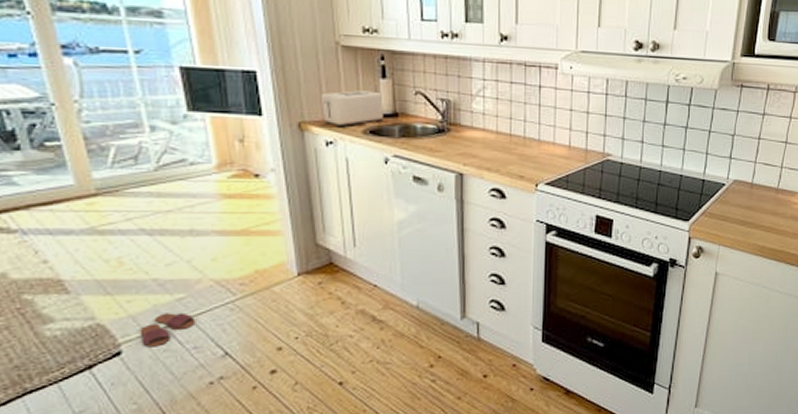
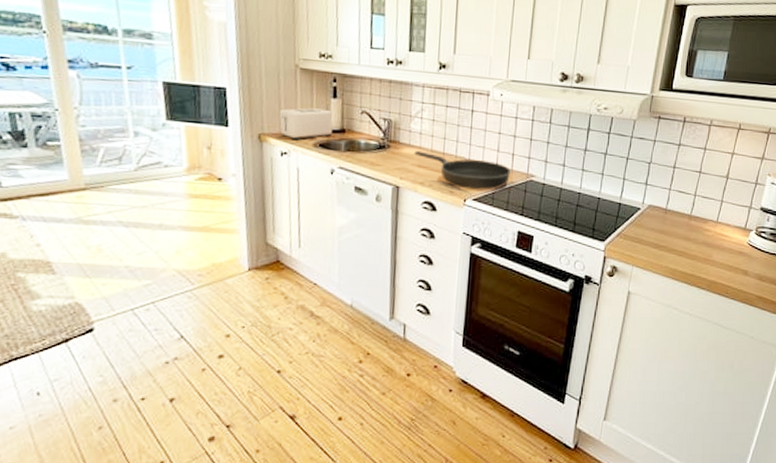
slippers: present [140,312,196,347] -> none [110,297,158,327]
frying pan: none [478,133,586,173] -> present [414,151,512,191]

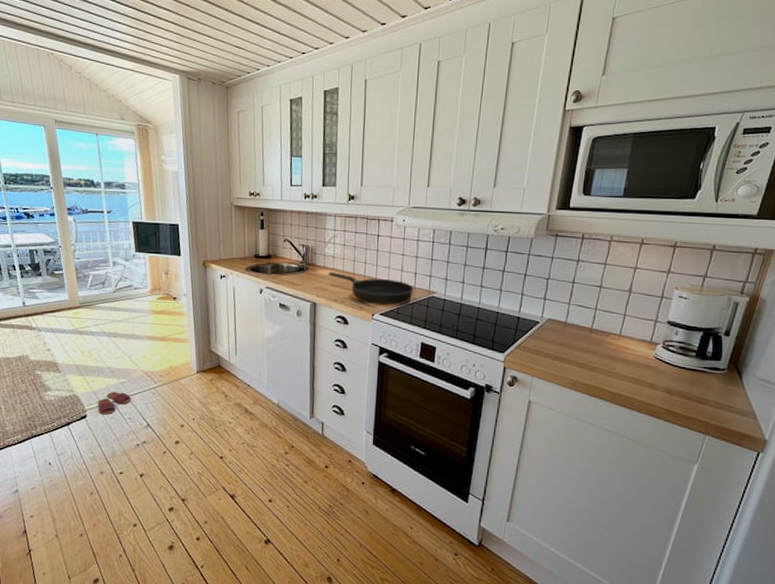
slippers: none [110,297,158,327] -> present [98,391,131,415]
toaster: present [279,108,333,141] -> none [218,238,261,266]

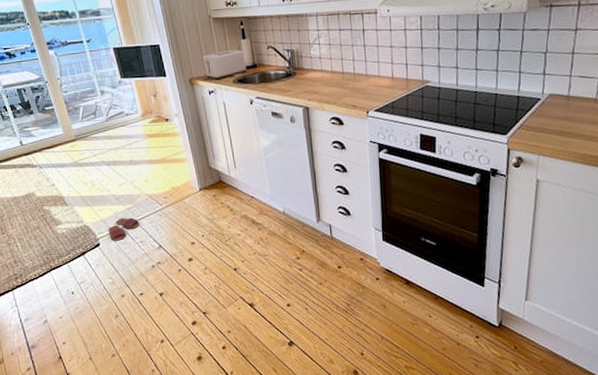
toaster: none [218,238,261,266] -> present [202,49,246,80]
frying pan: present [328,272,414,306] -> none [317,73,407,102]

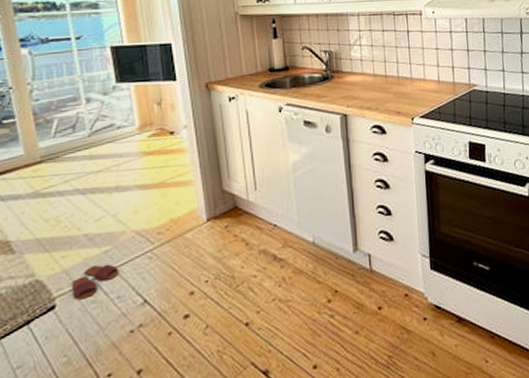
toaster: present [202,49,246,80] -> none [224,50,276,85]

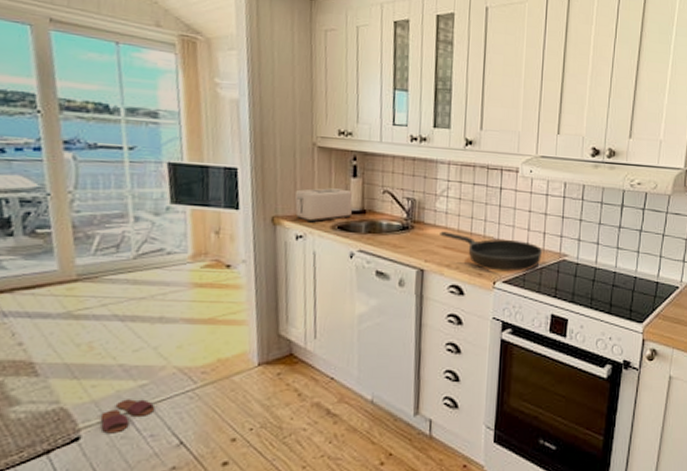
toaster: none [224,50,276,85] -> present [294,188,353,223]
frying pan: none [357,77,454,108] -> present [440,231,543,272]

